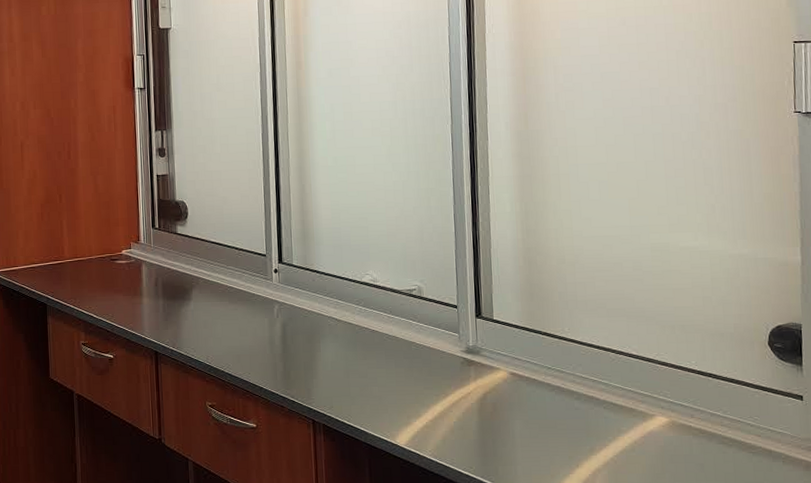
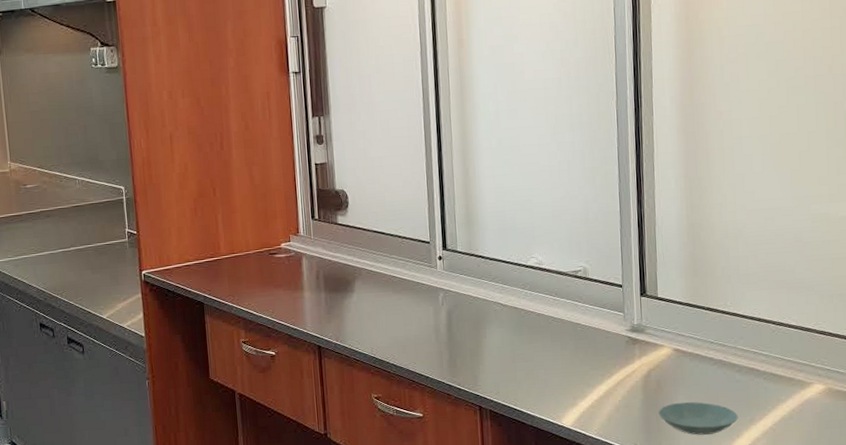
saucer: none [494,427,577,462] -> present [658,402,738,435]

